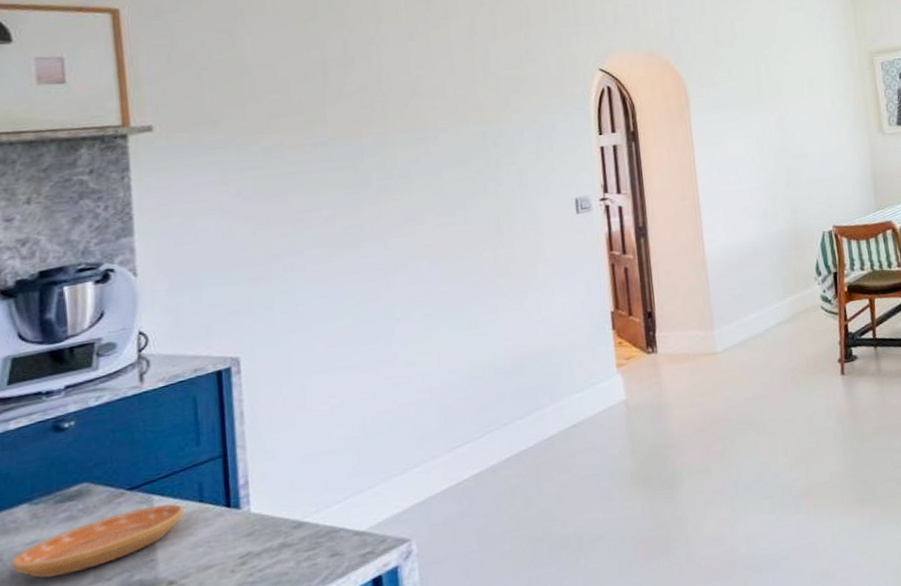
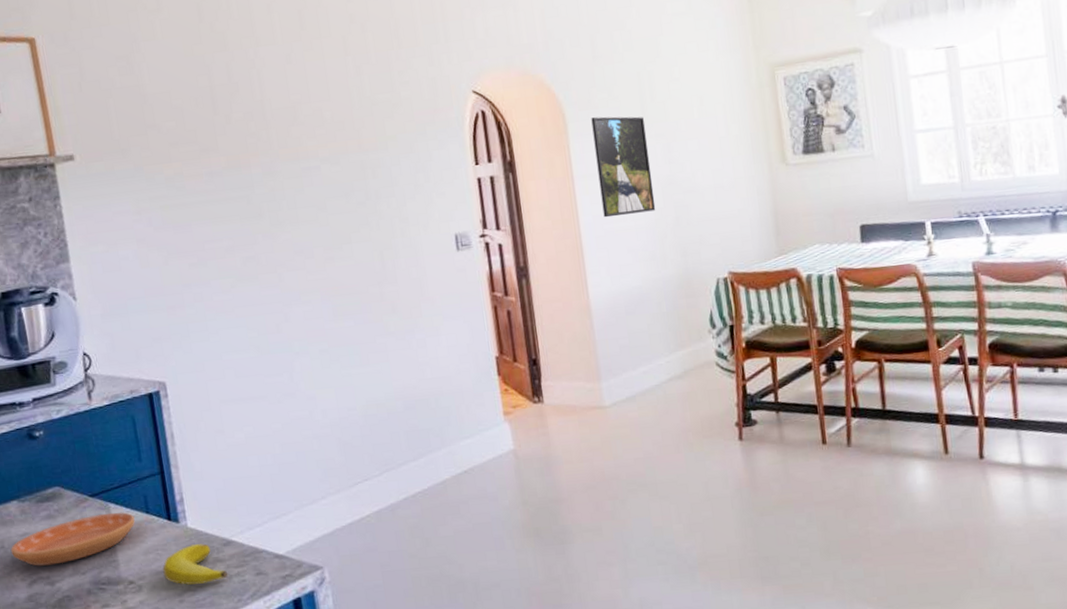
banana: none [214,529,296,578] -> present [163,544,228,585]
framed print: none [711,93,769,181] -> present [591,116,656,218]

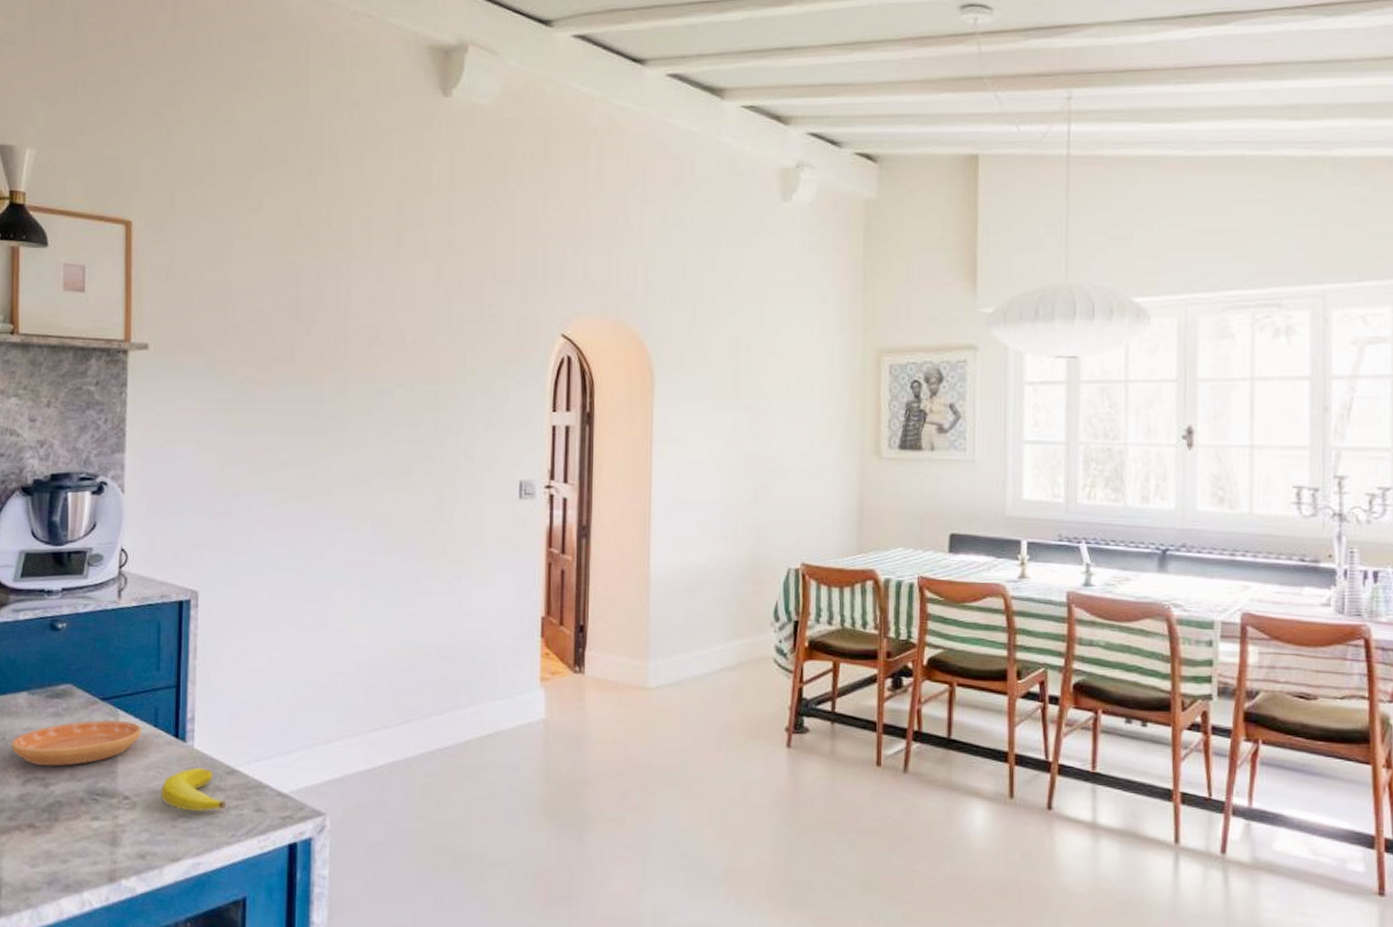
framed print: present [591,116,656,218] -> none [678,379,736,487]

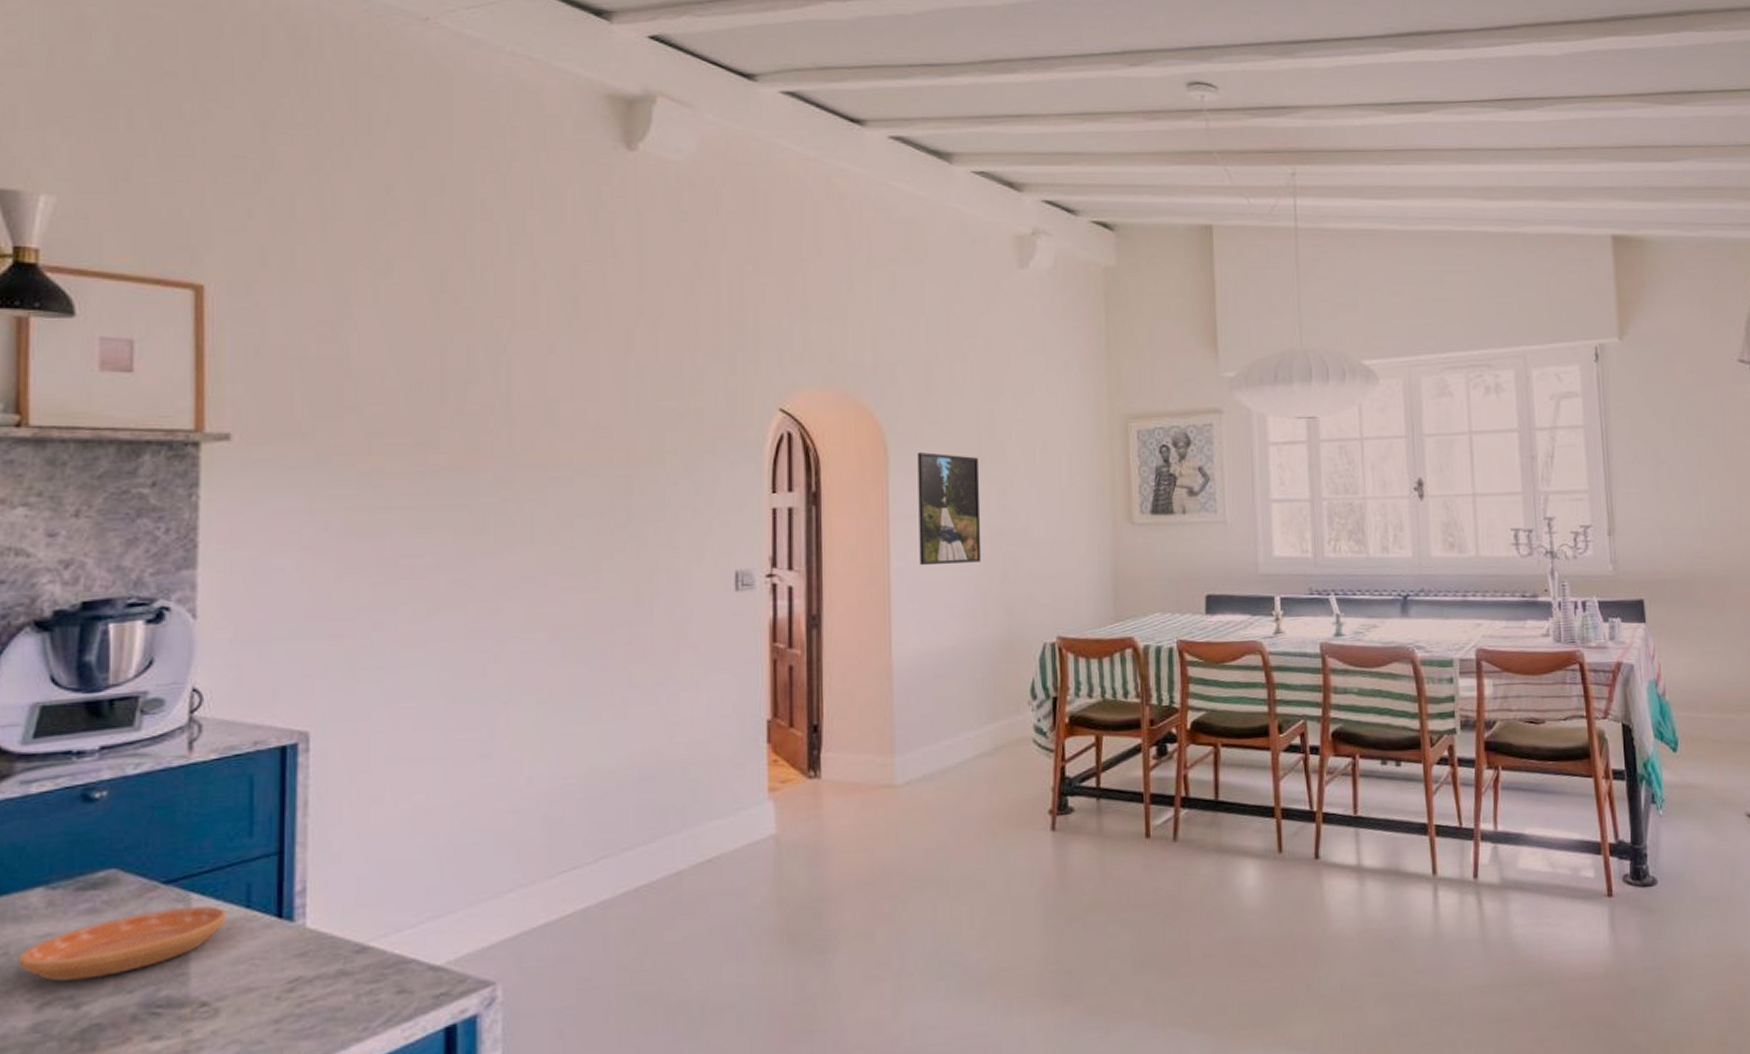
banana: present [161,767,227,811] -> none [257,950,355,1008]
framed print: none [678,379,736,487] -> present [917,452,982,566]

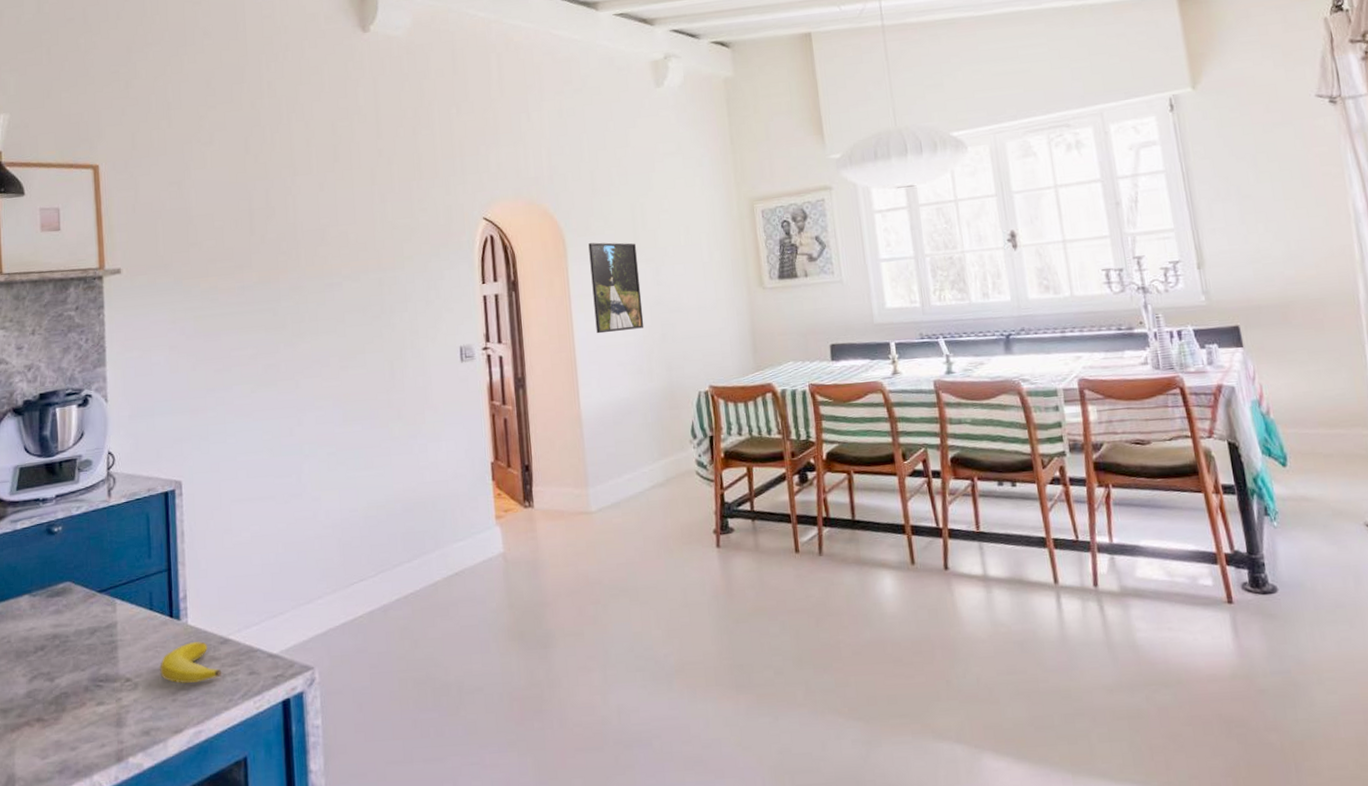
saucer: present [17,906,226,981] -> none [16,608,138,662]
banana: none [257,950,355,1008] -> present [160,641,222,683]

